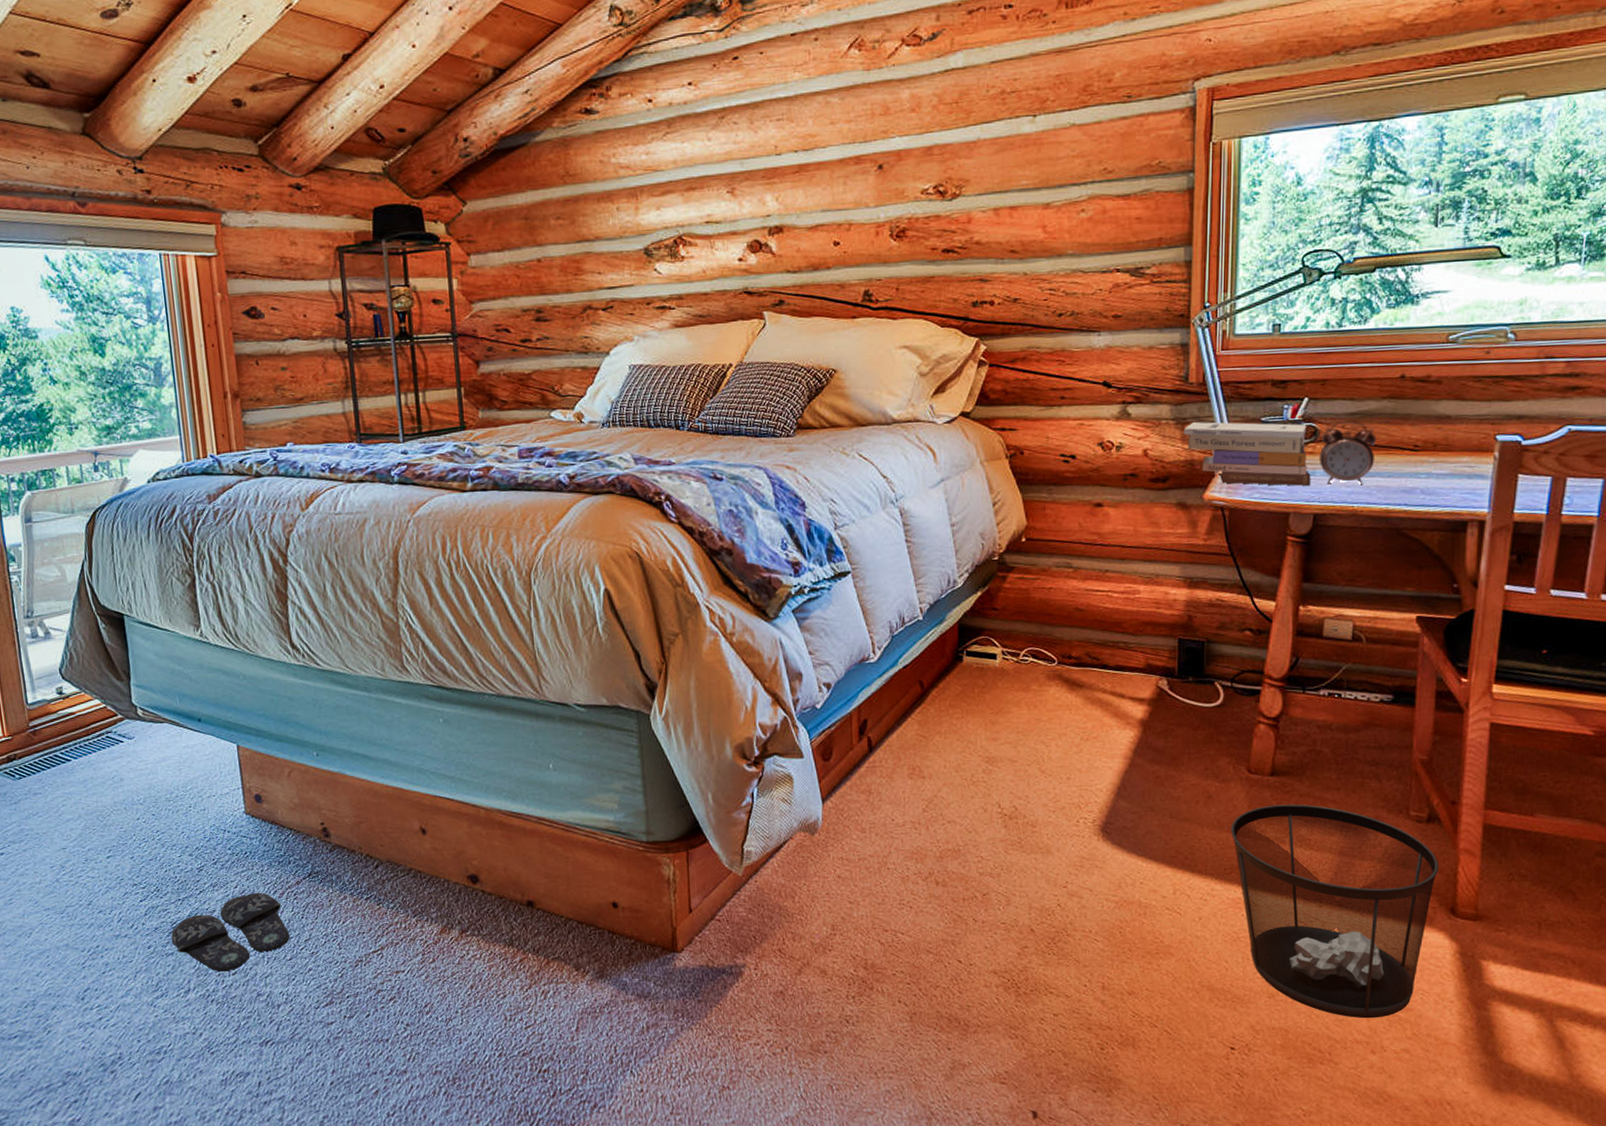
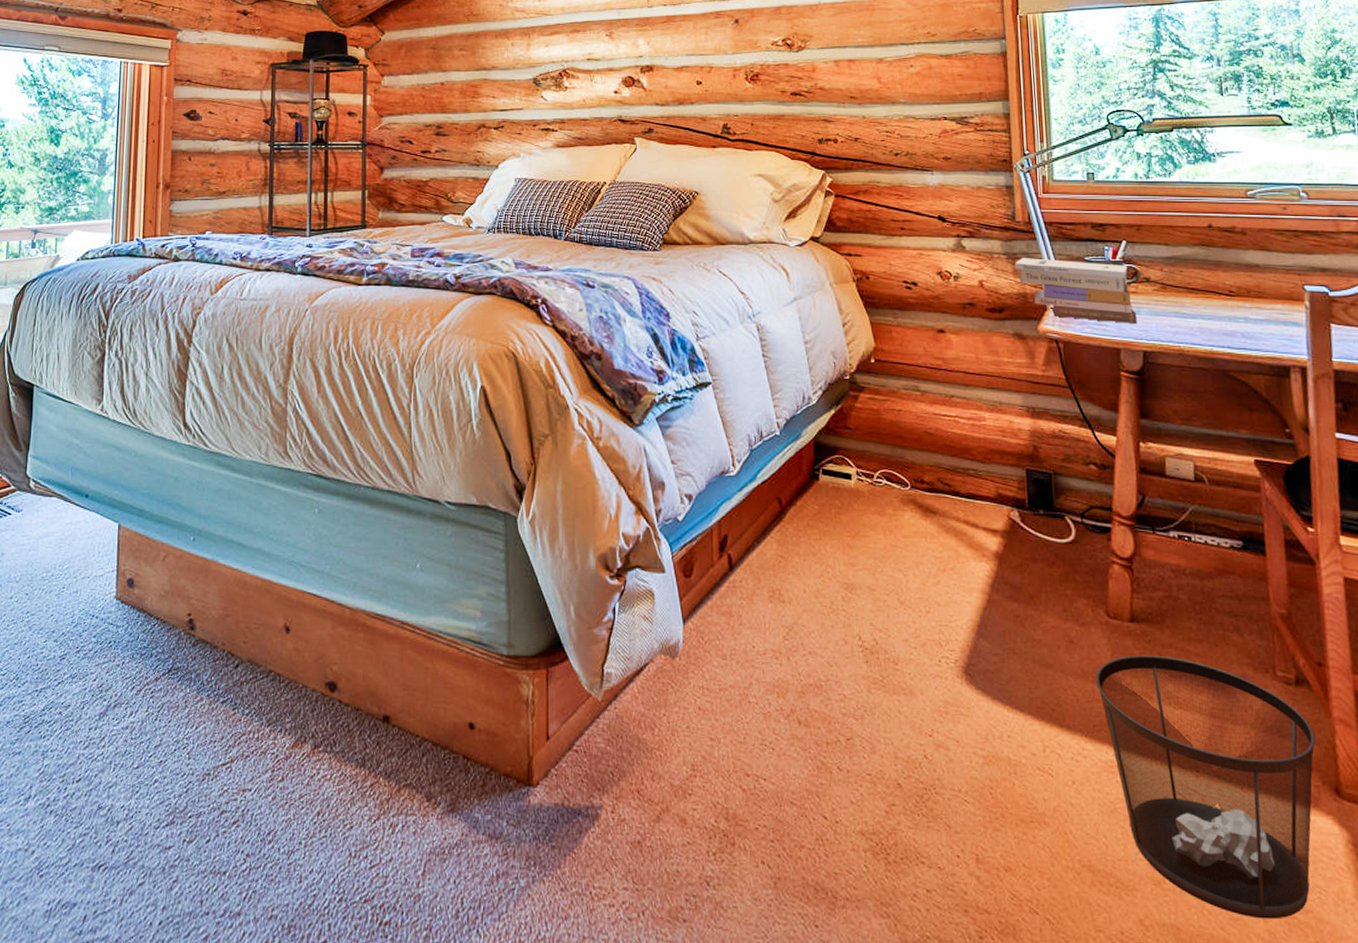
slippers: present [171,892,289,972] -> none [22,687,140,778]
alarm clock: present [1318,421,1376,485] -> none [1141,264,1194,326]

